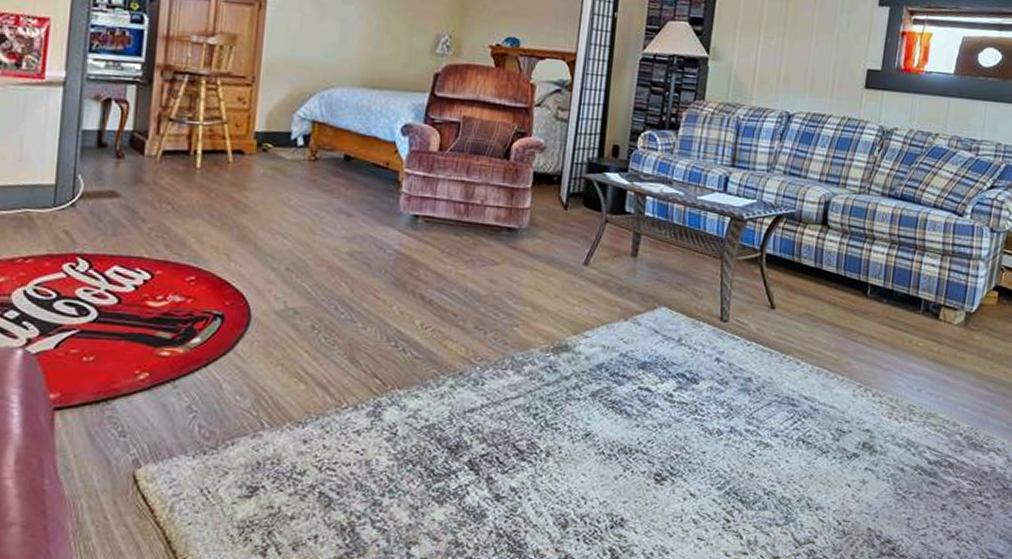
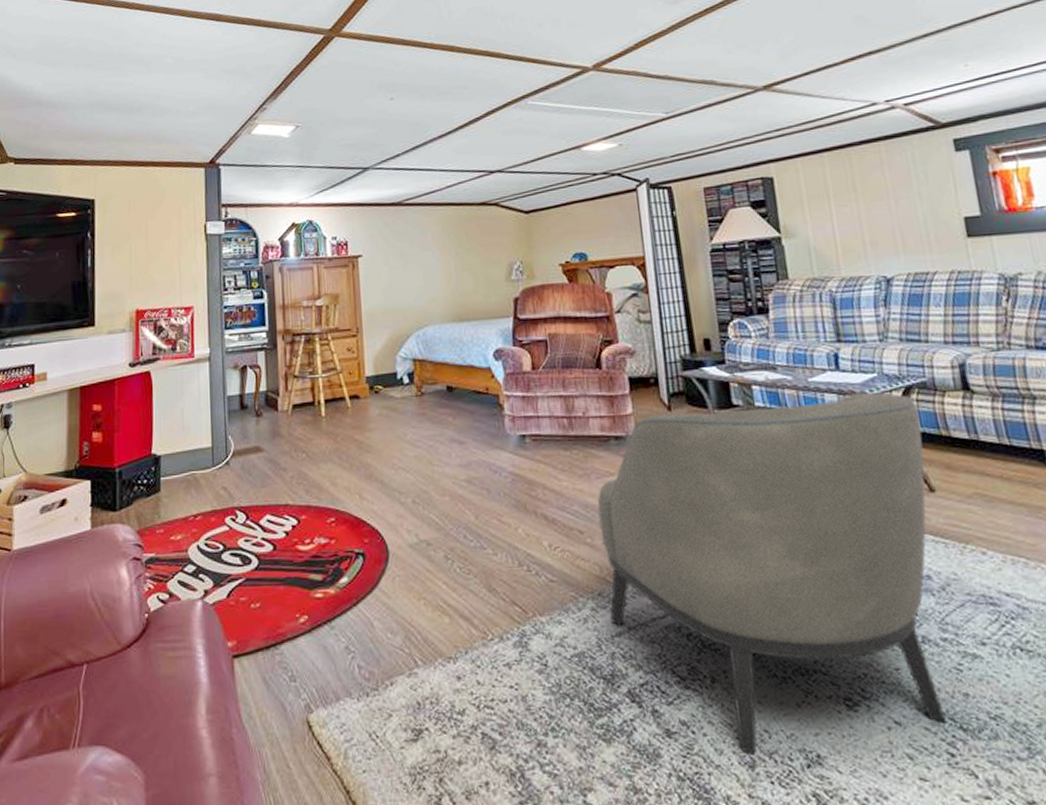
armchair: none [466,211,782,517] -> present [597,392,947,755]

